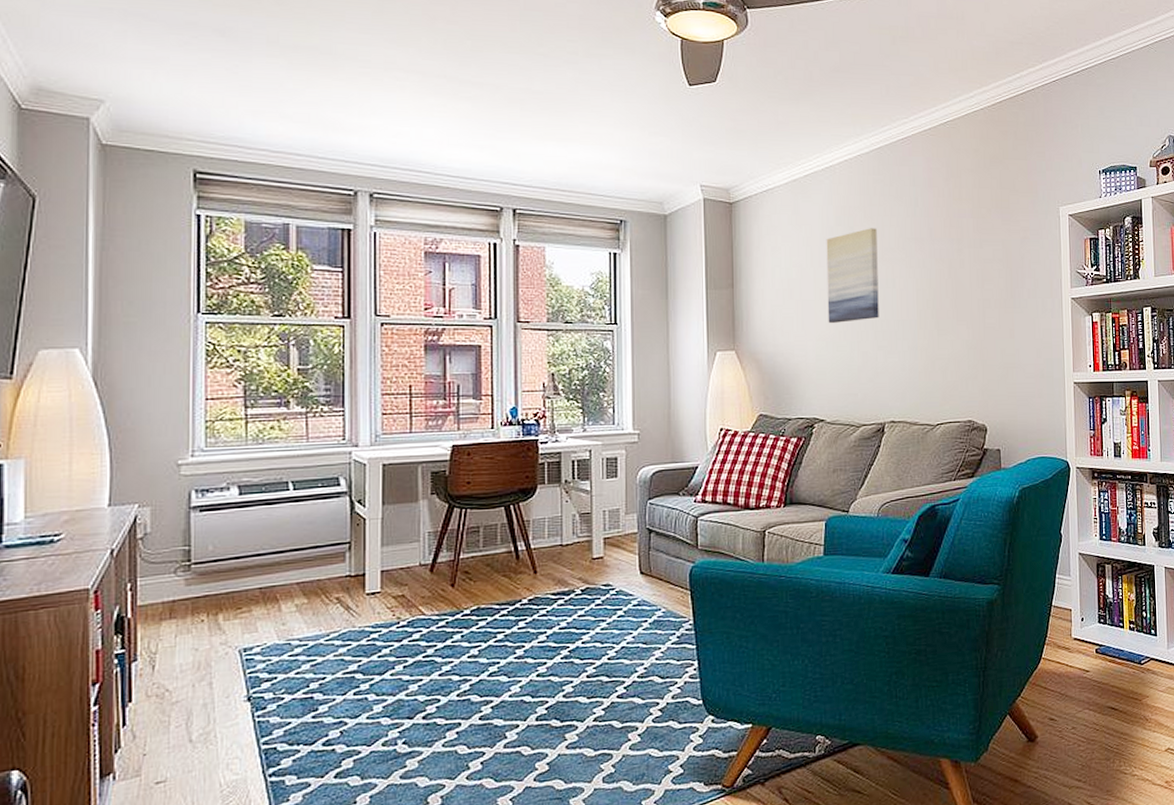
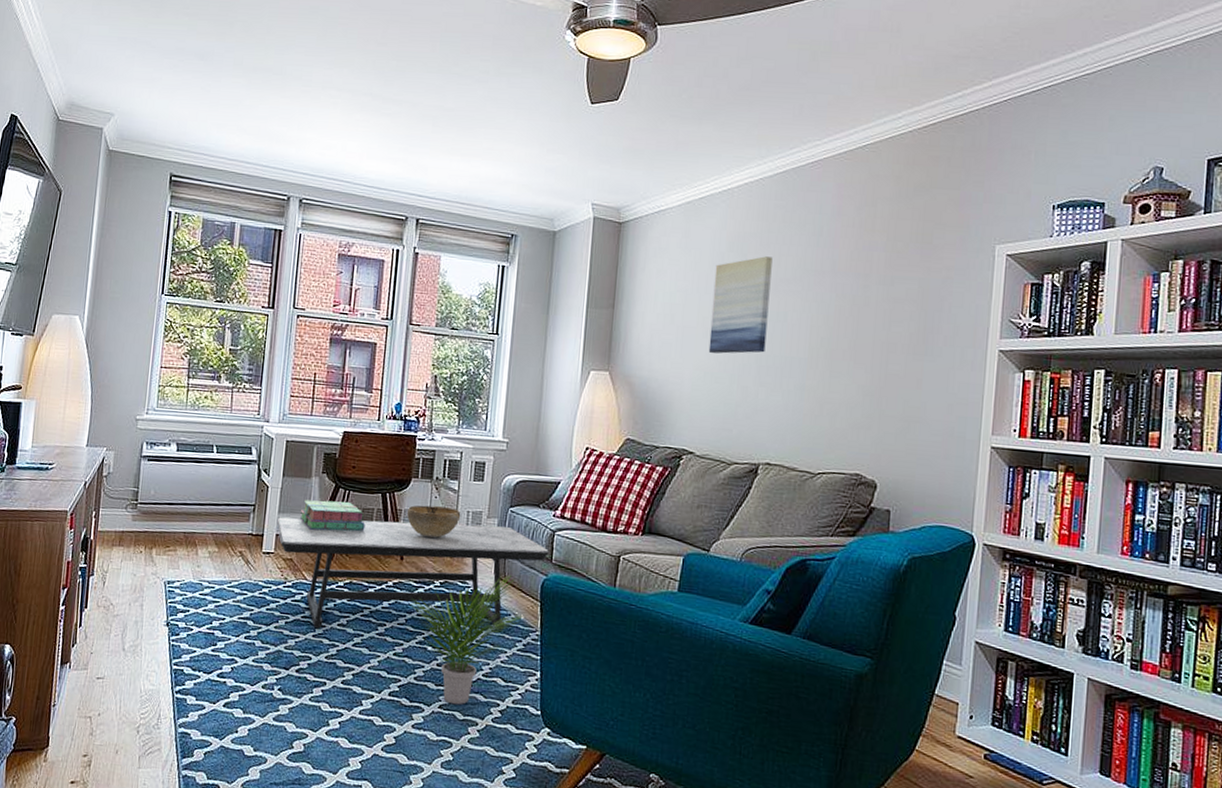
coffee table: none [380,519,694,667] -> present [276,517,549,631]
stack of books: none [408,521,489,559] -> present [300,499,365,532]
decorative bowl: none [536,510,597,545] -> present [407,505,461,538]
potted plant: none [549,568,672,714] -> present [410,574,521,705]

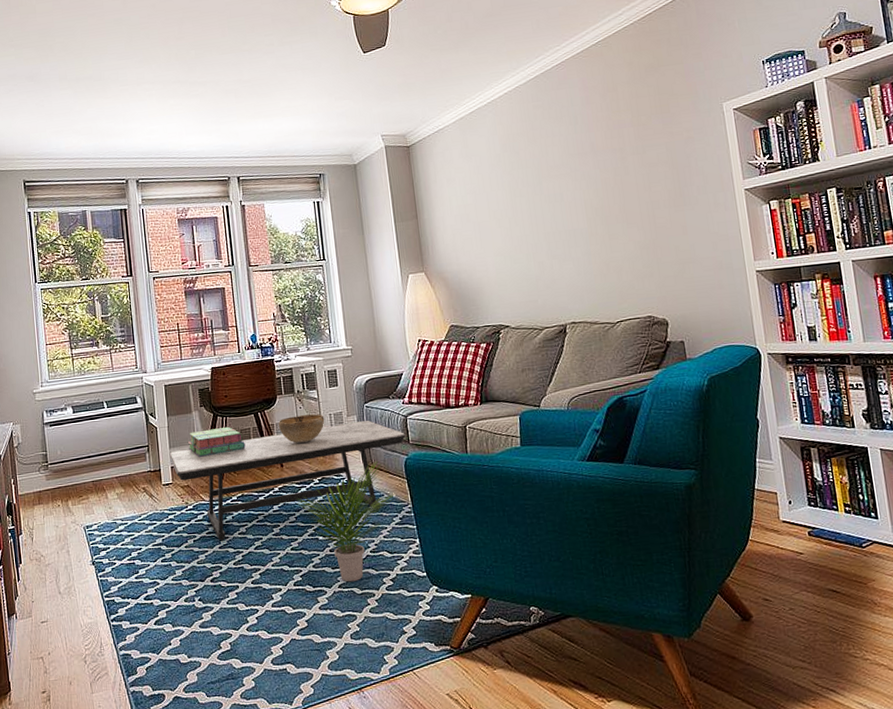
wall art: present [708,256,773,354] -> none [494,149,551,239]

